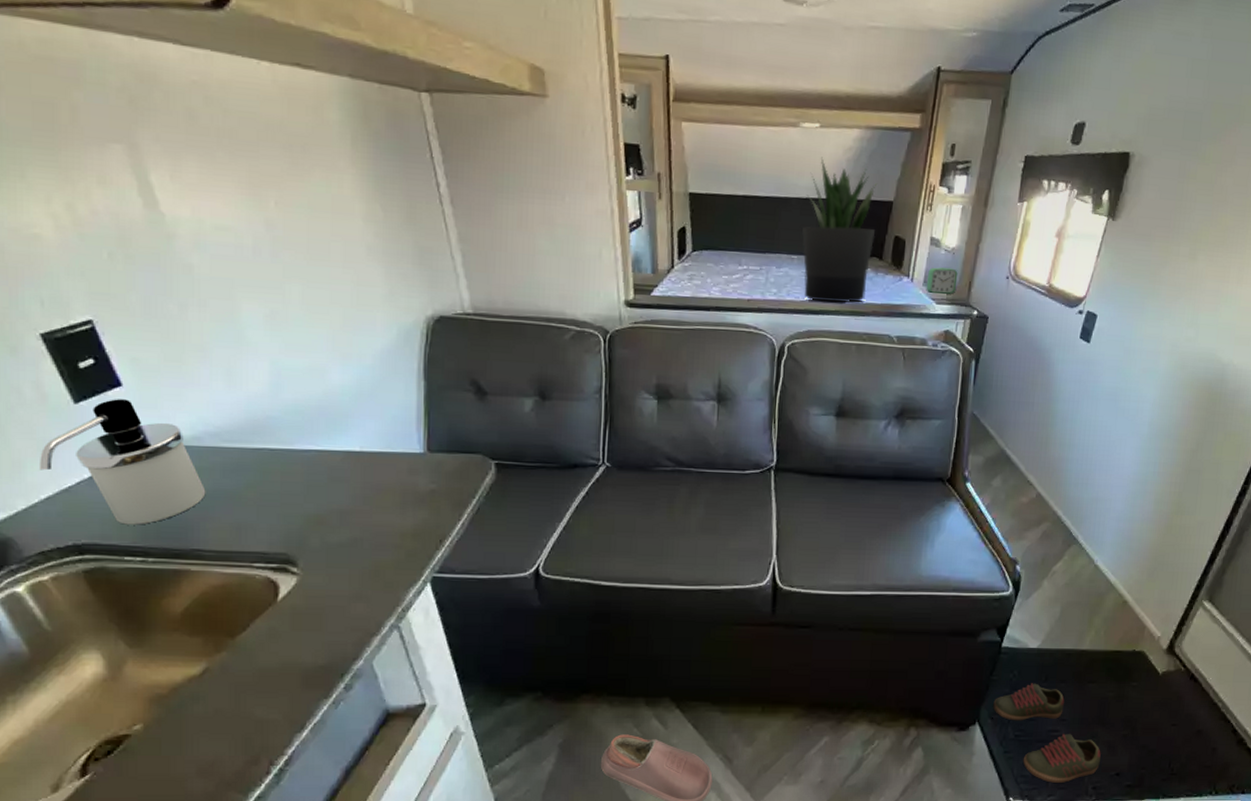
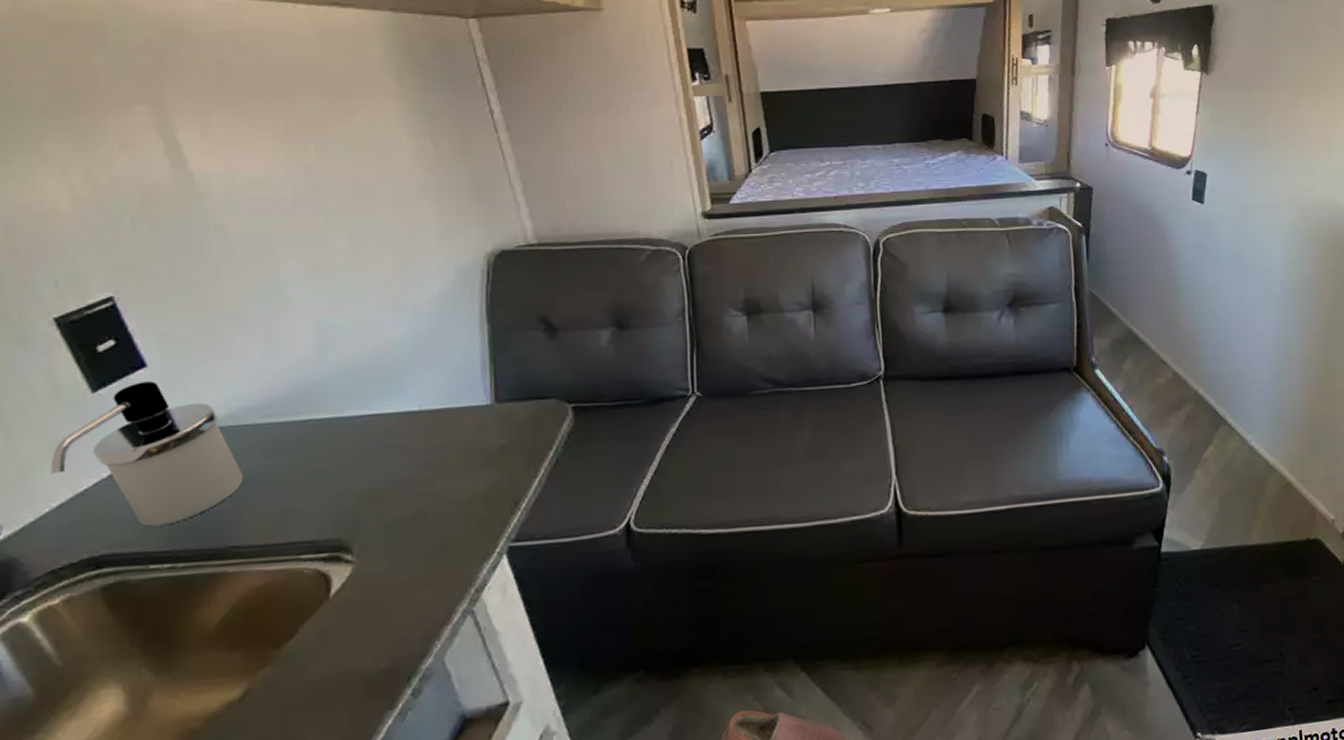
planter: present [802,157,878,303] -> none [884,41,962,191]
alarm clock: present [926,267,958,294] -> none [1022,141,1054,170]
shoe: present [993,683,1101,783] -> none [1161,590,1293,709]

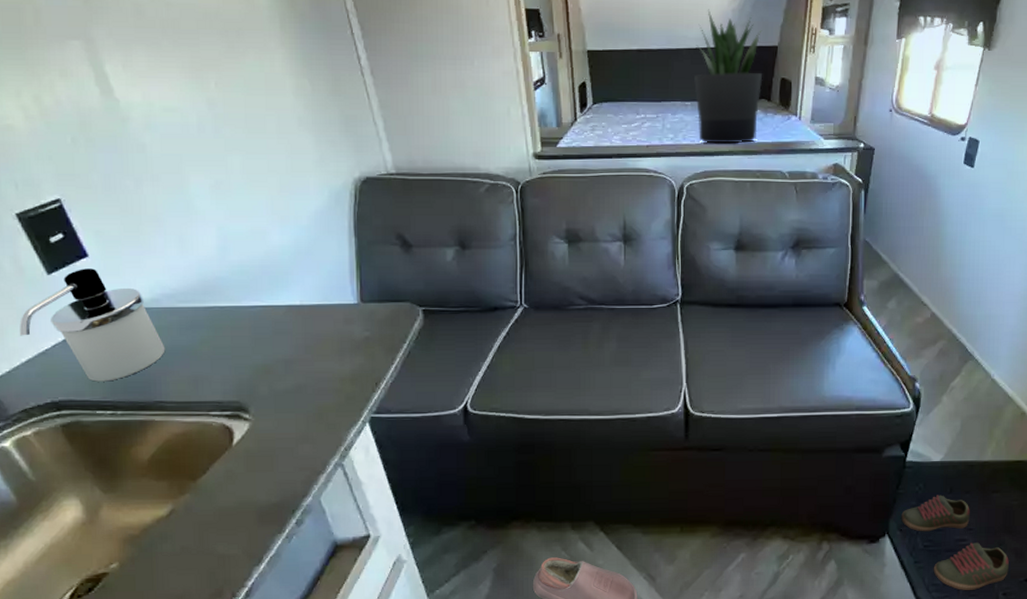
planter: none [884,41,962,191] -> present [694,9,763,144]
shoe: none [1161,590,1293,709] -> present [901,495,1009,590]

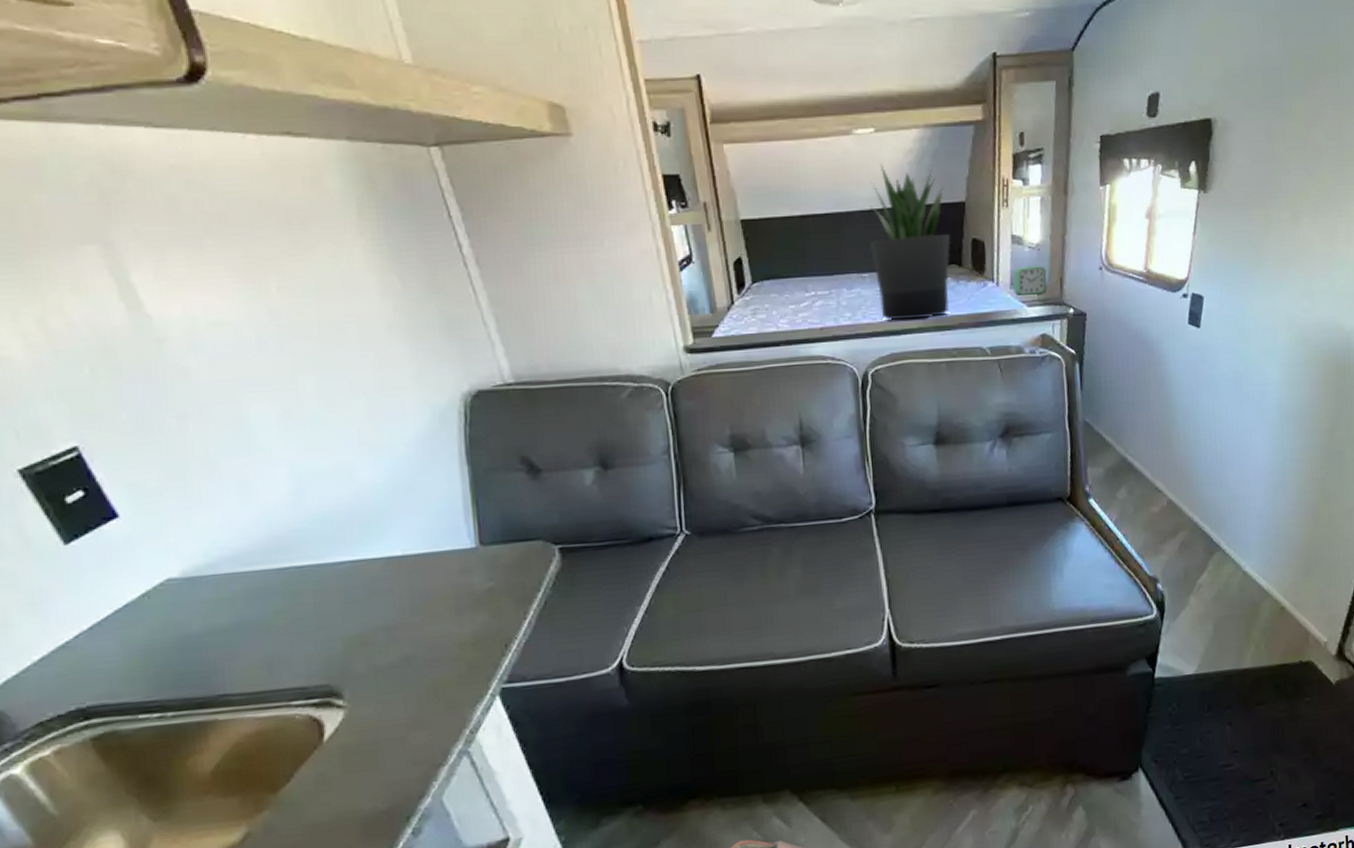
soap dispenser: present [19,269,166,382] -> none [28,532,228,678]
alarm clock: none [813,105,843,130] -> present [1013,266,1047,296]
shoe: present [901,495,1009,590] -> none [1155,714,1283,826]

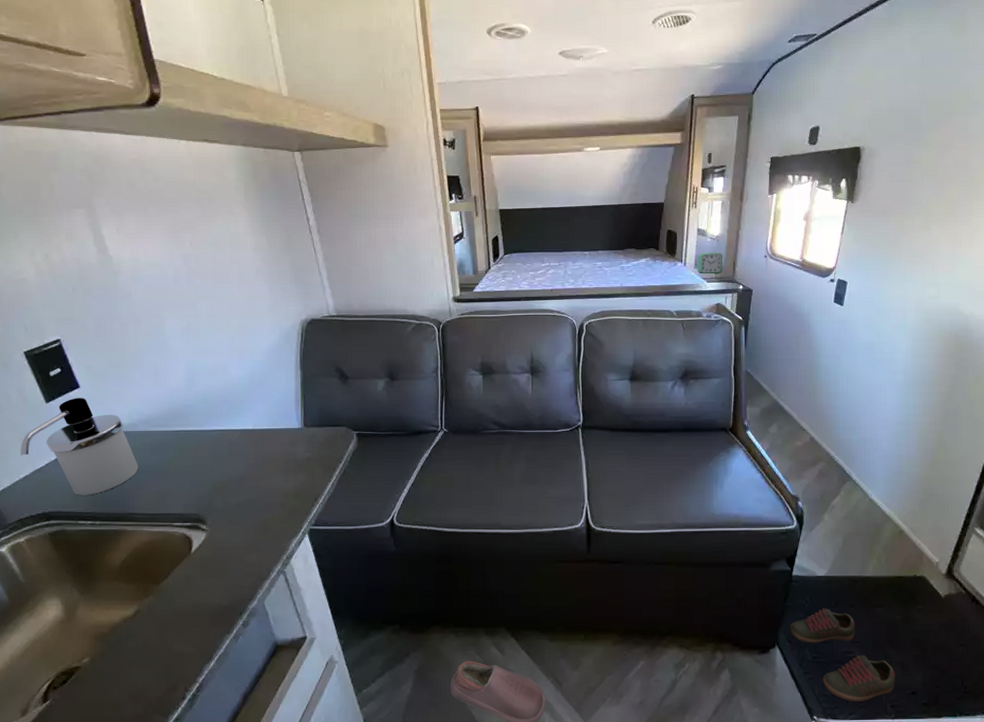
soap dispenser: none [28,532,228,678] -> present [20,398,139,496]
planter: present [869,163,951,321] -> none [591,173,651,287]
shoe: none [1155,714,1283,826] -> present [790,608,895,702]

